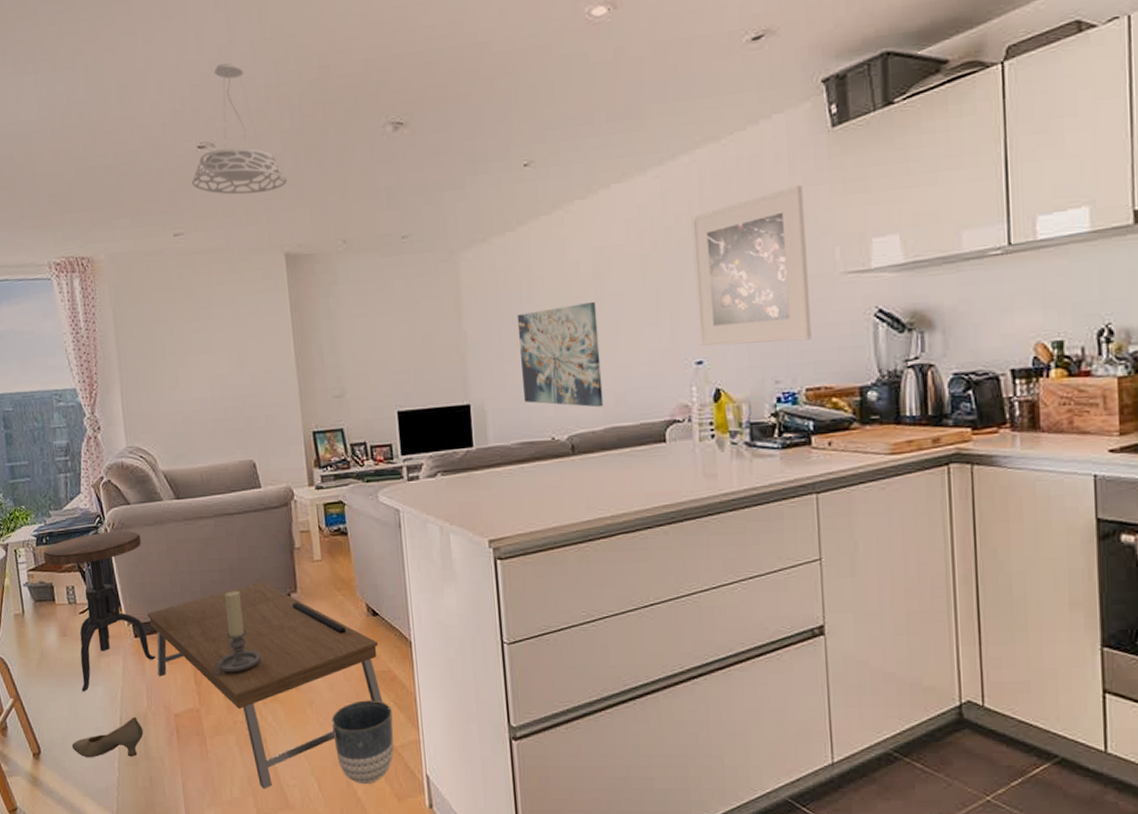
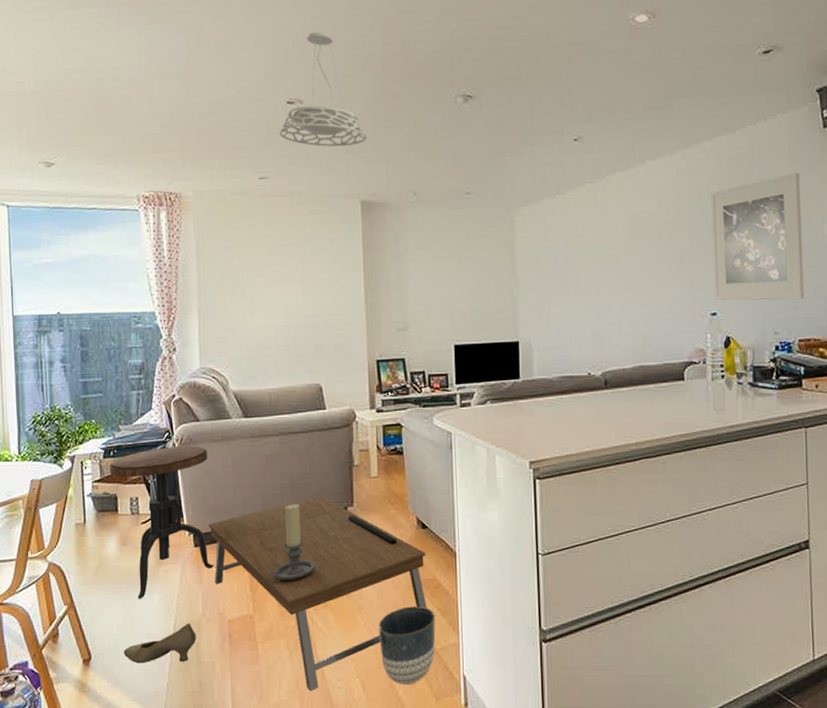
wall art: present [516,301,604,408] -> none [562,258,633,348]

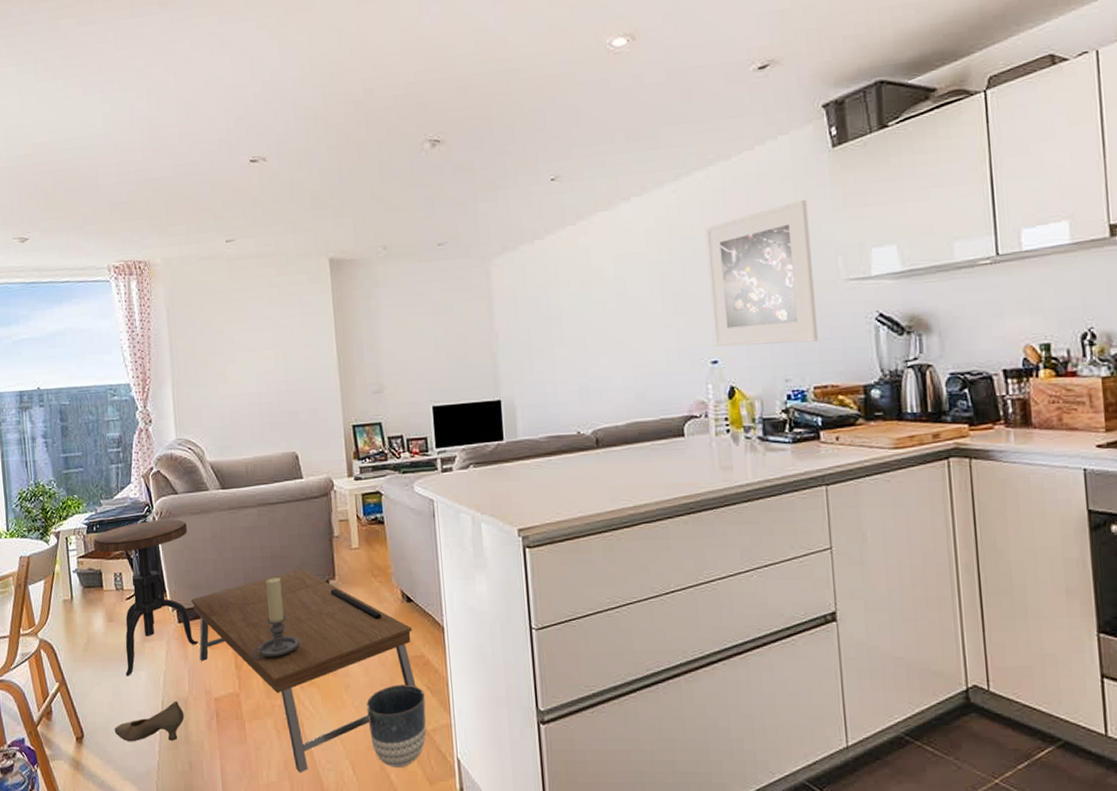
pendant light: present [279,32,367,147] -> none [243,85,333,205]

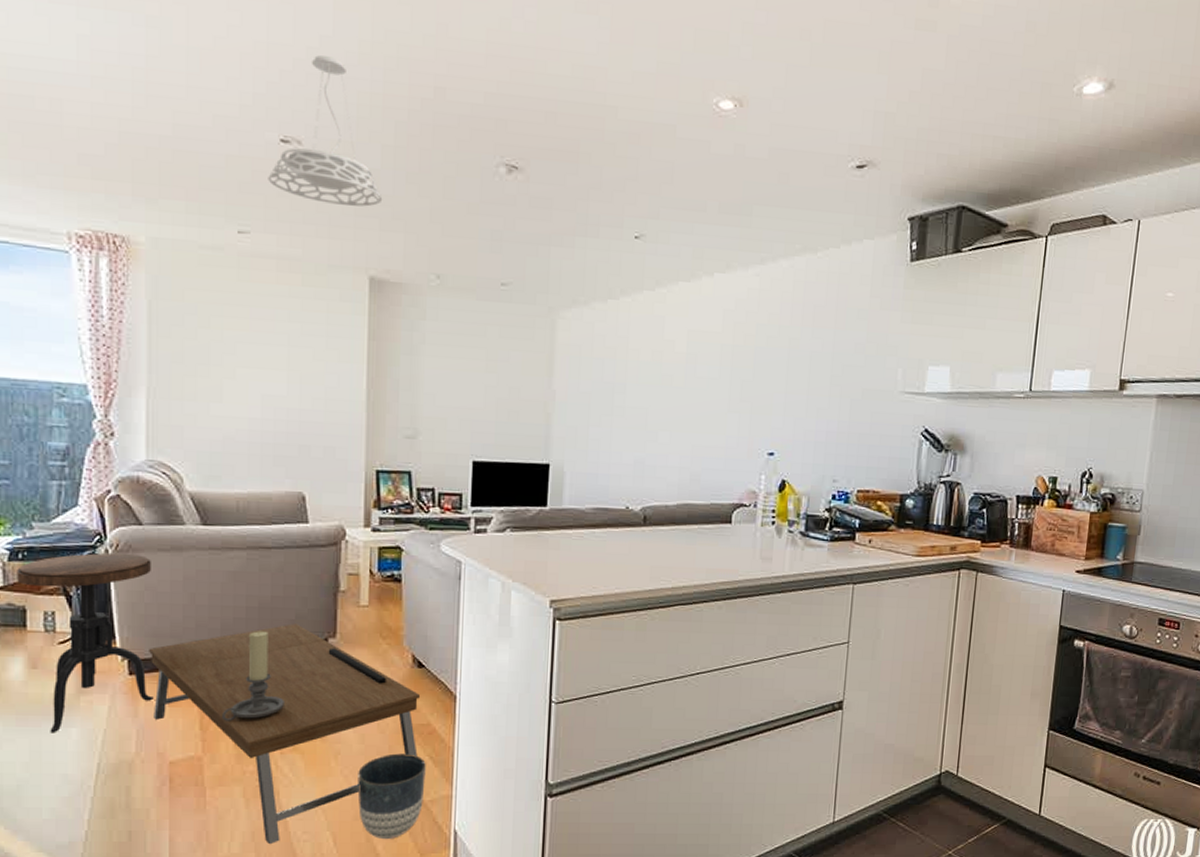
shoe: present [114,701,185,742] -> none [28,763,127,809]
pendant light: none [243,85,333,205] -> present [268,55,383,207]
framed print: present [705,199,818,347] -> none [773,307,880,447]

